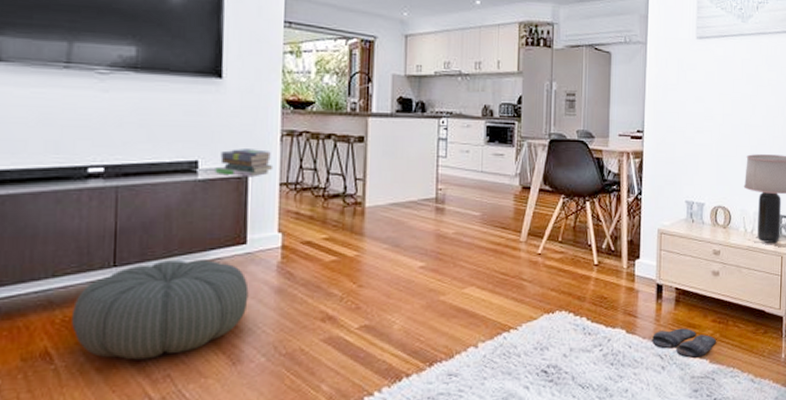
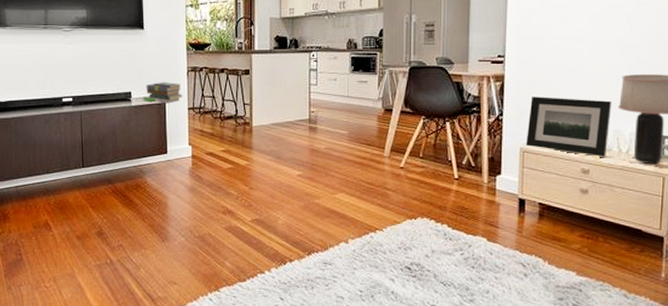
pouf: present [70,260,249,360] -> none [59,164,171,233]
slippers: present [652,328,716,358] -> none [514,240,584,269]
picture frame: none [664,175,739,237] -> present [526,97,613,157]

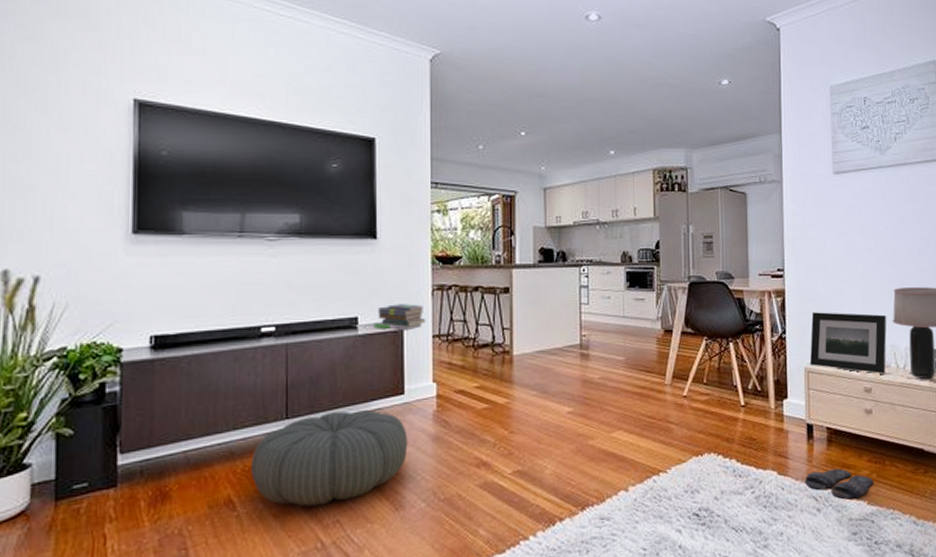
pouf: none [59,164,171,233] -> present [250,410,408,507]
slippers: none [514,240,584,269] -> present [805,468,873,500]

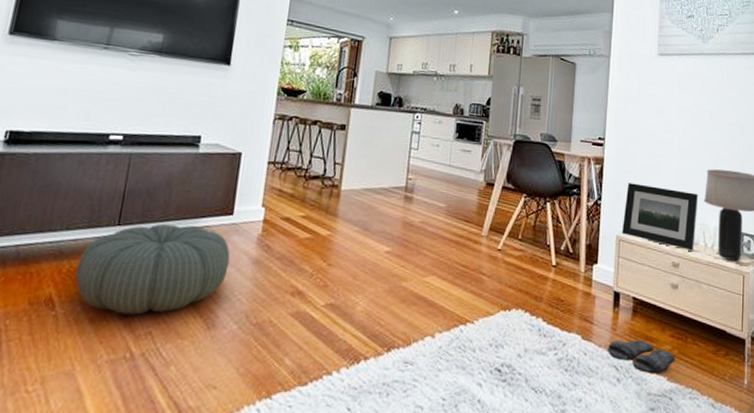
books: present [373,304,426,331] -> none [214,128,265,155]

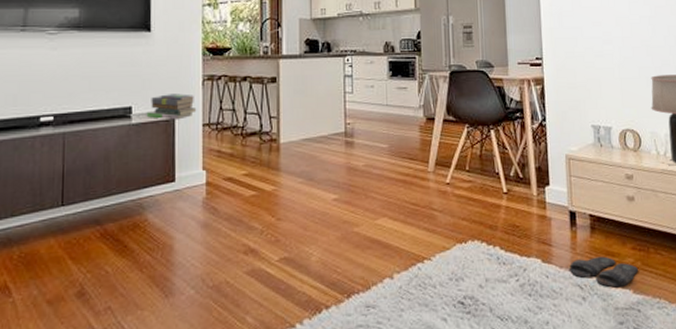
pouf: present [75,224,231,315] -> none [26,197,178,293]
books: none [214,128,265,155] -> present [146,94,197,120]
picture frame: present [622,183,699,251] -> none [570,99,647,161]

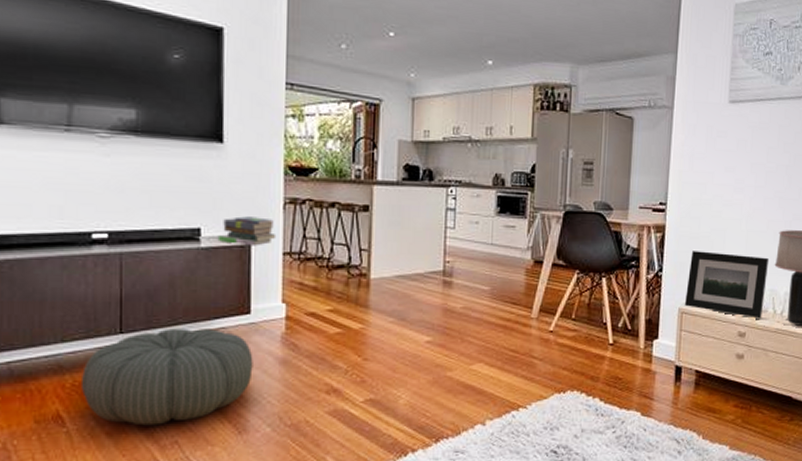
pouf: none [26,197,178,293] -> present [80,329,253,426]
picture frame: none [570,99,647,161] -> present [685,251,770,319]
slippers: present [570,256,638,288] -> none [669,412,737,443]

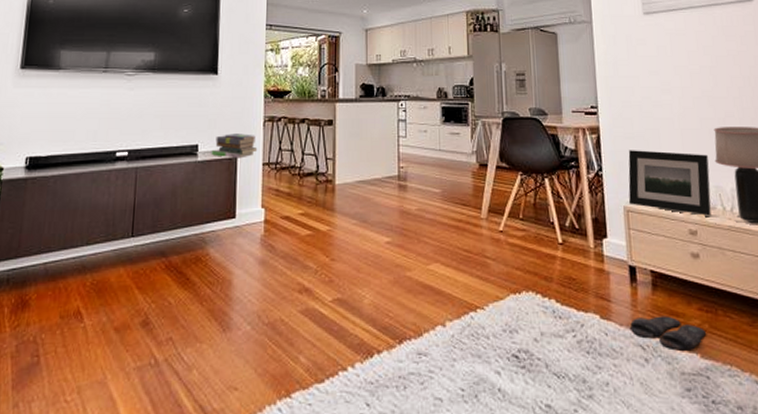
pouf: present [80,329,253,426] -> none [97,232,237,322]
slippers: none [669,412,737,443] -> present [630,316,706,351]

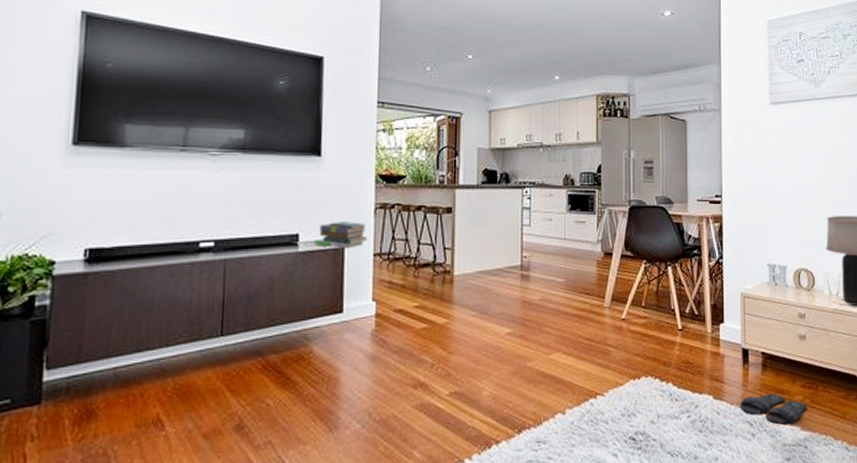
picture frame: present [628,150,712,216] -> none [746,238,821,300]

